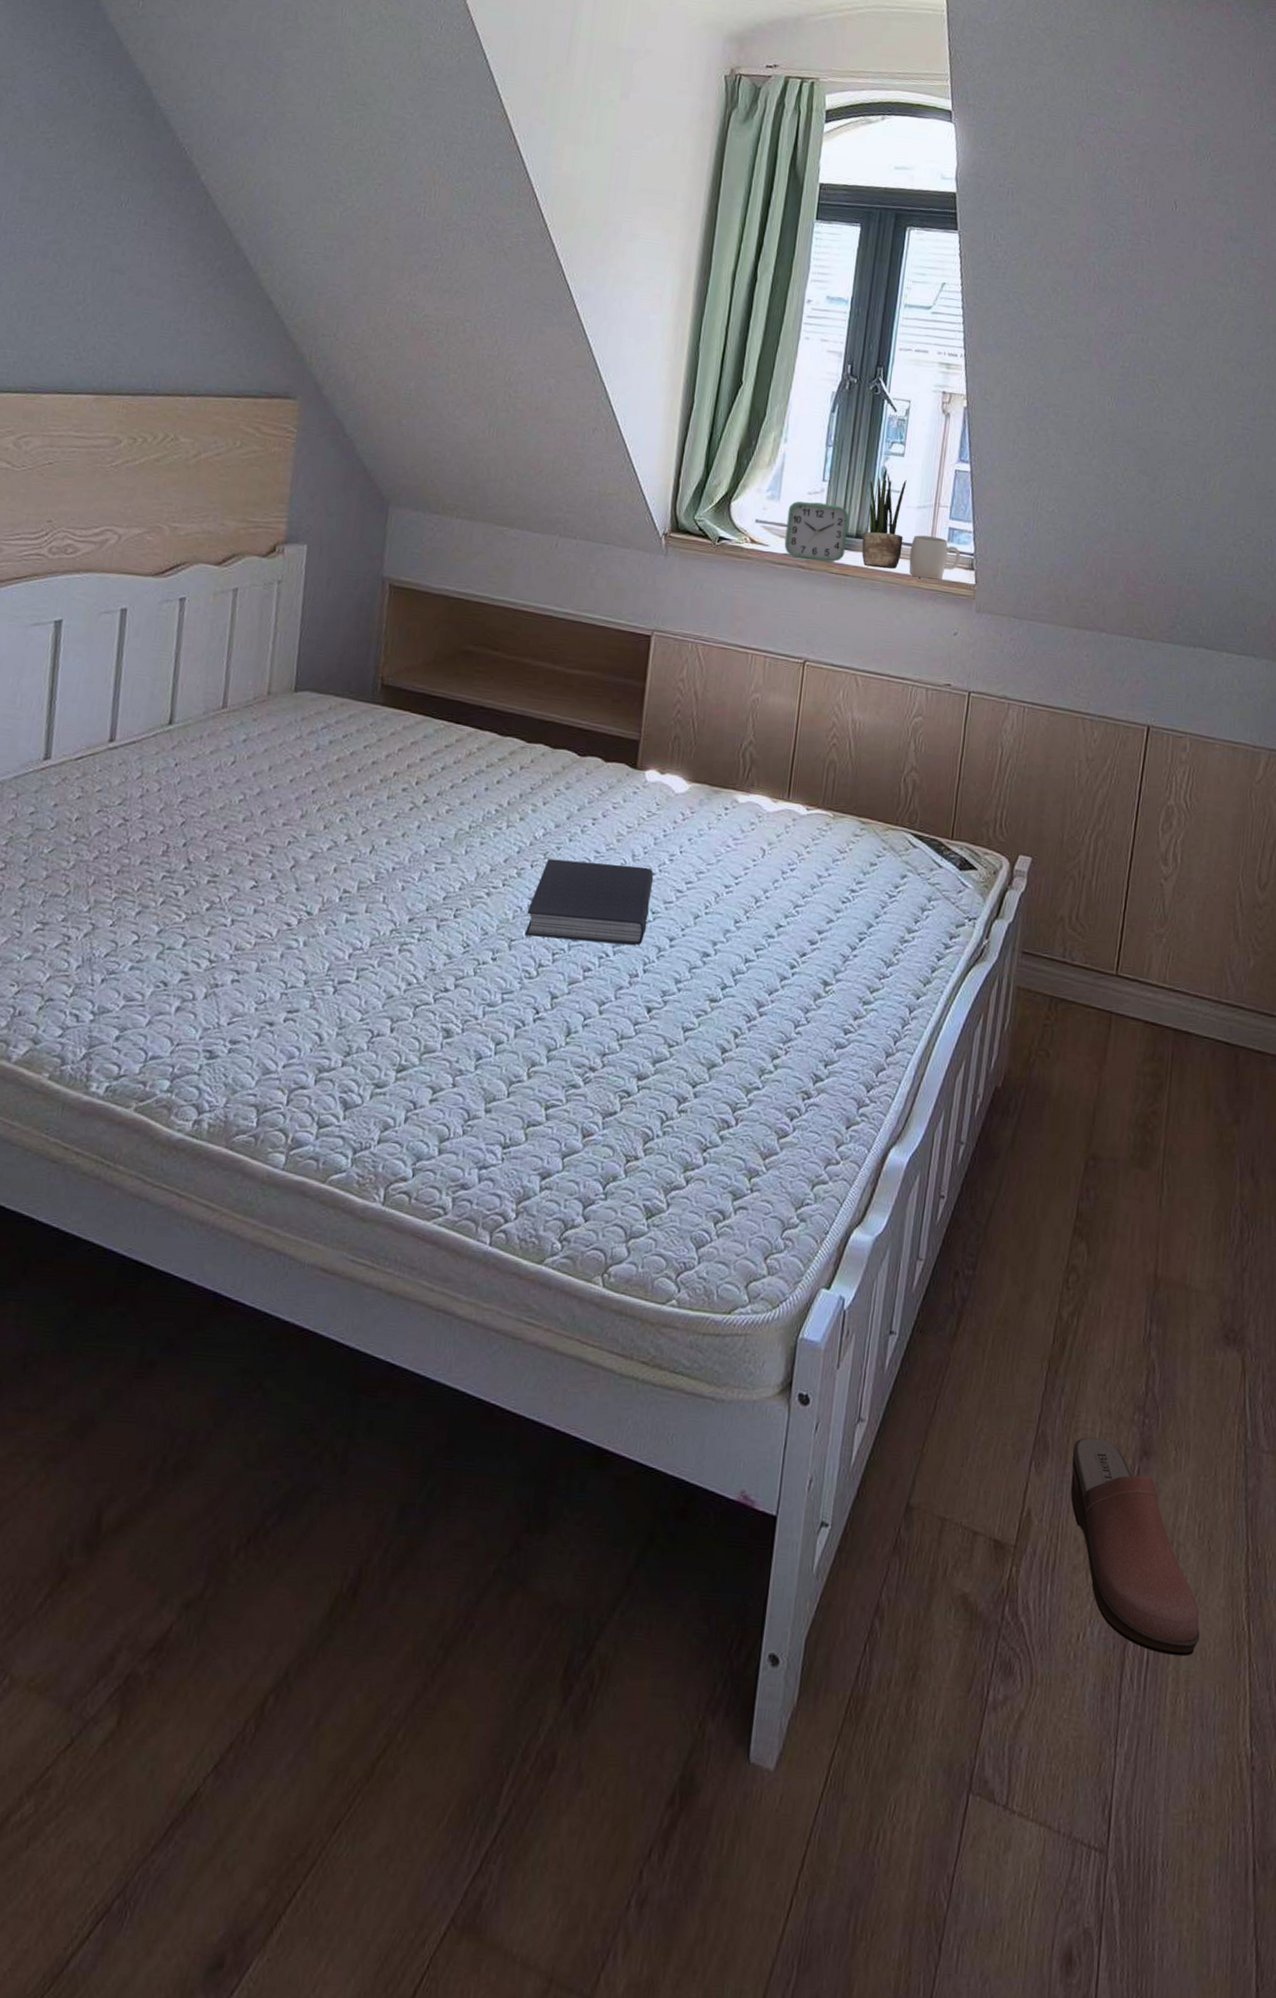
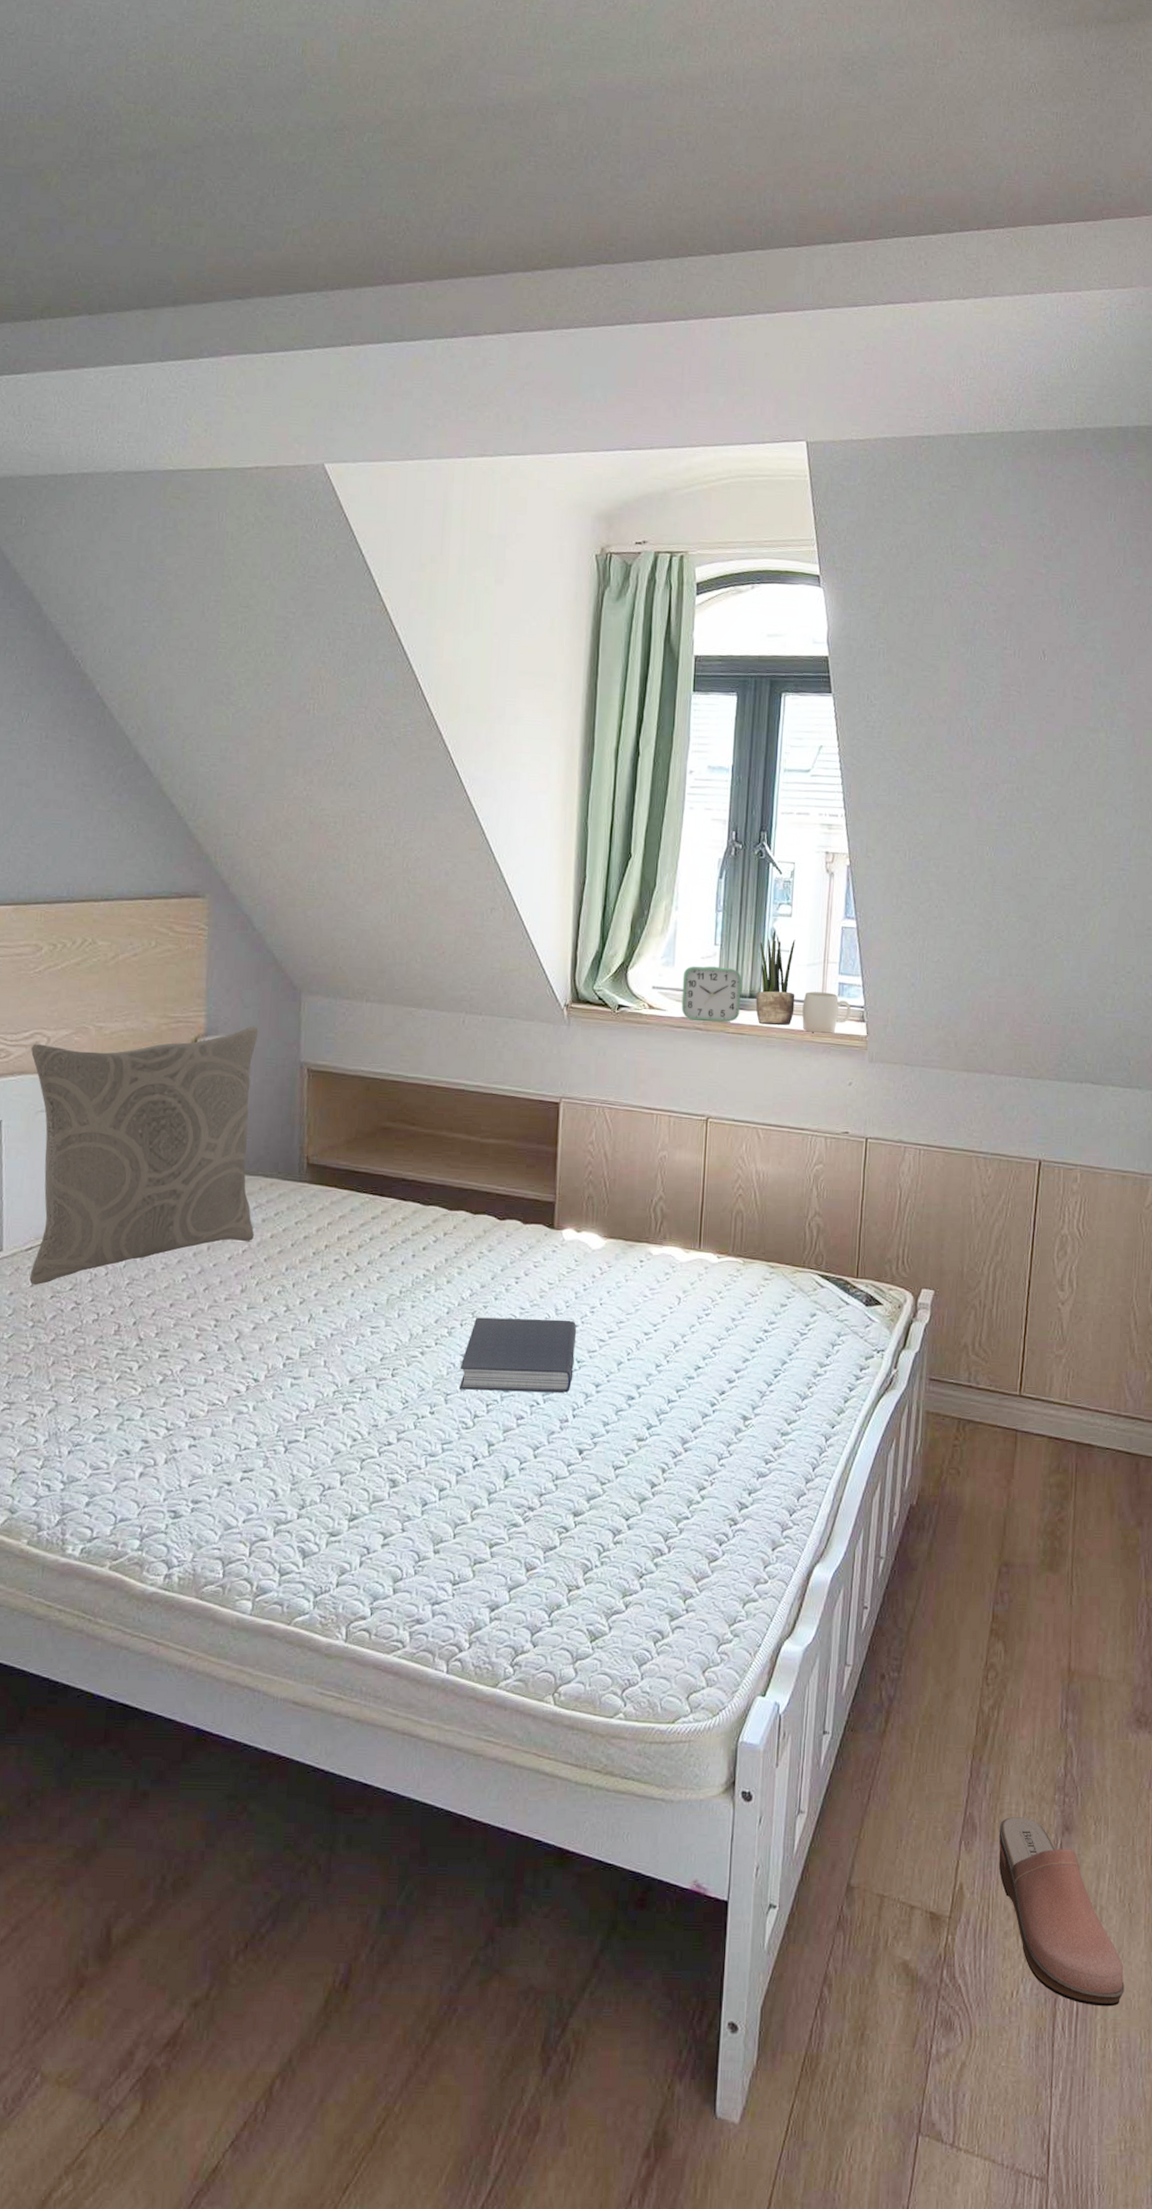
pillow: none [76,536,342,798] -> present [29,1027,259,1286]

